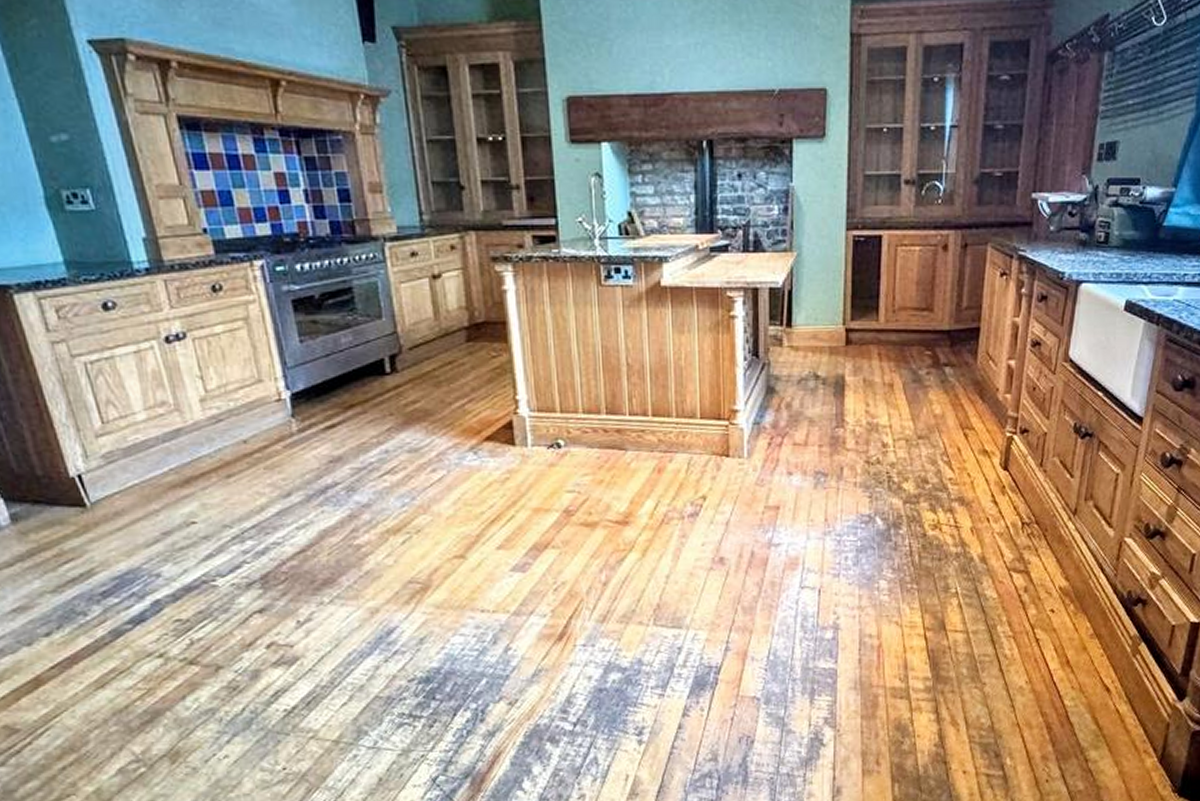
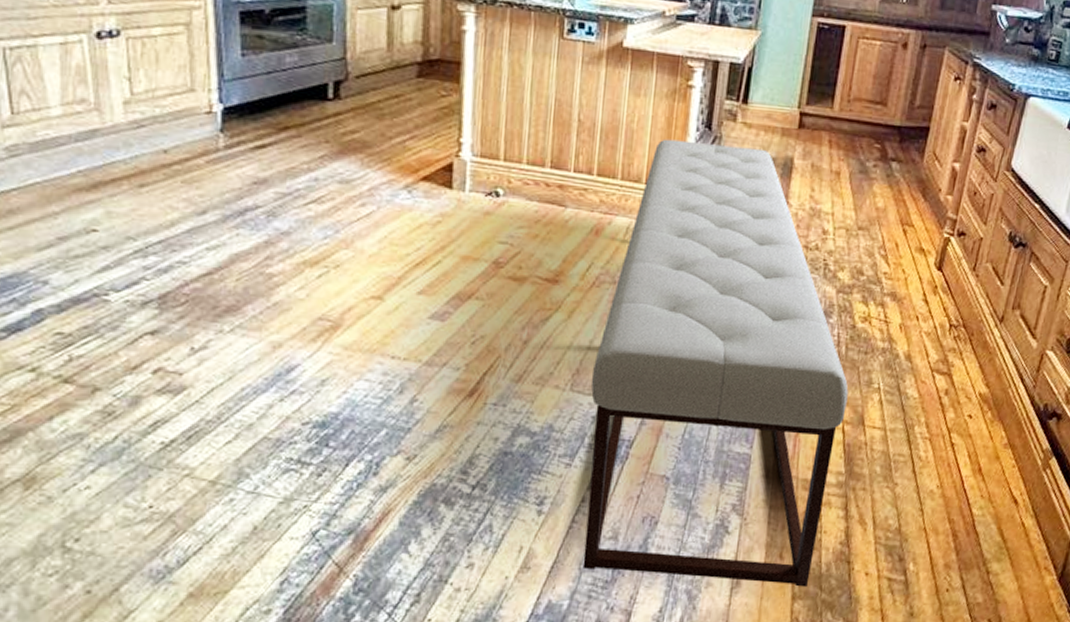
bench: none [672,370,926,791] -> present [582,139,849,587]

